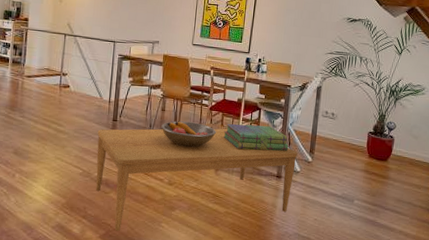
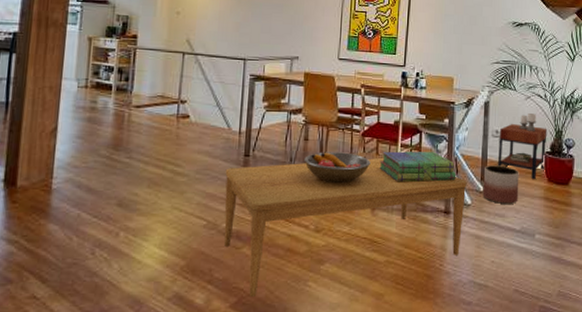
planter: none [310,140,344,174] -> present [483,165,519,204]
side table: none [326,98,372,155] -> present [498,113,547,180]

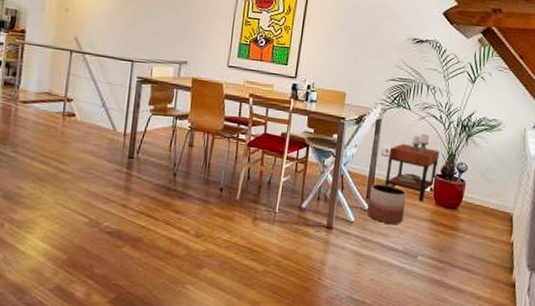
coffee table: present [224,157,467,298] -> none [105,168,352,295]
fruit bowl: present [304,152,371,183] -> none [188,159,255,191]
stack of books: present [379,151,456,182] -> none [263,163,342,197]

